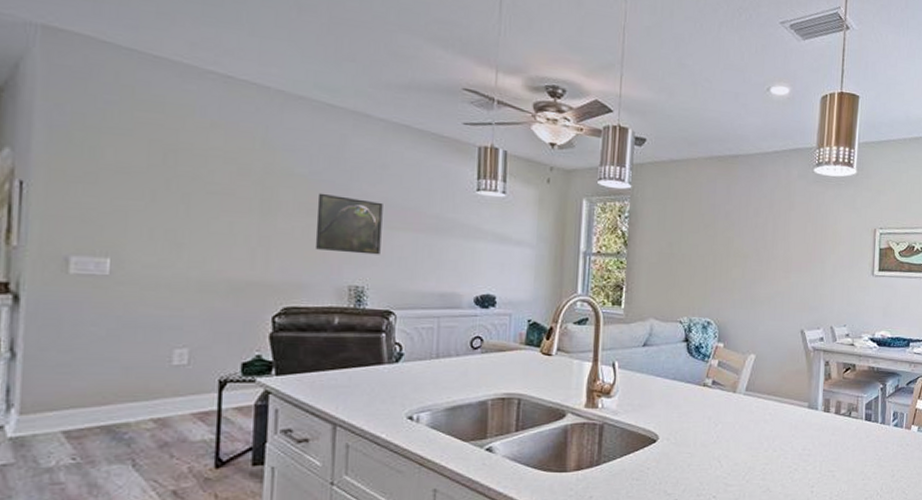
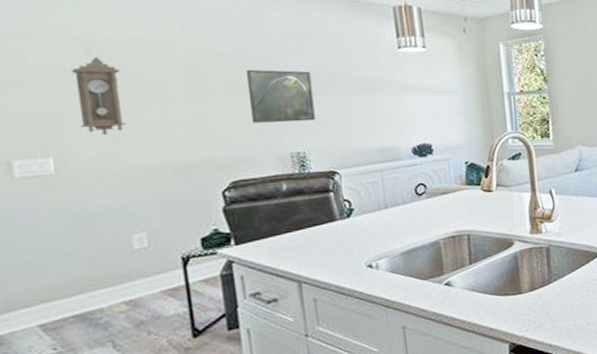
pendulum clock: none [143,161,194,243] -> present [72,57,126,136]

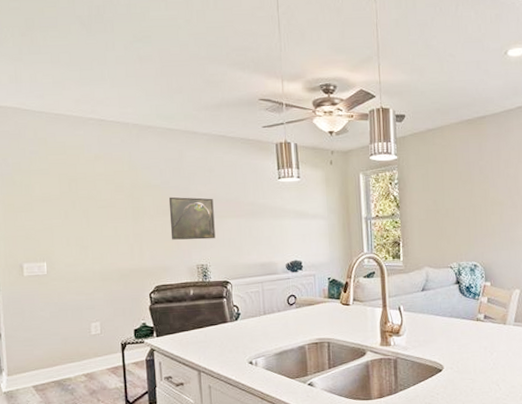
pendulum clock: present [72,57,126,136] -> none [60,188,90,247]

